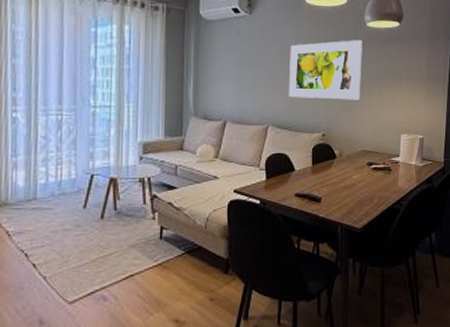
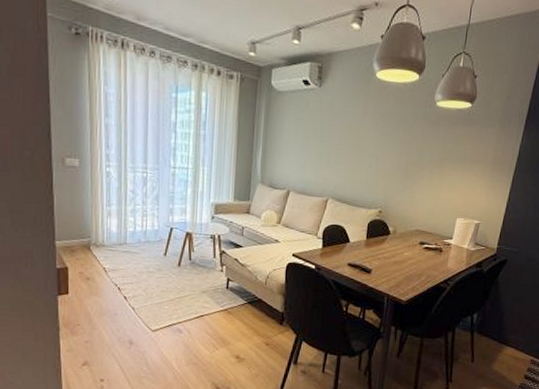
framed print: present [288,40,362,100] -> none [350,119,430,181]

